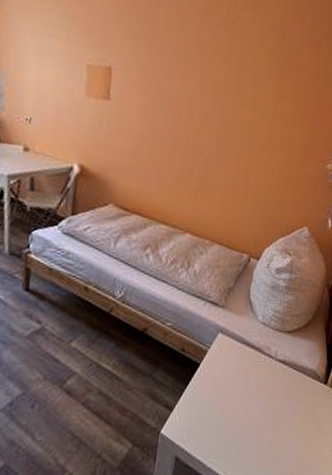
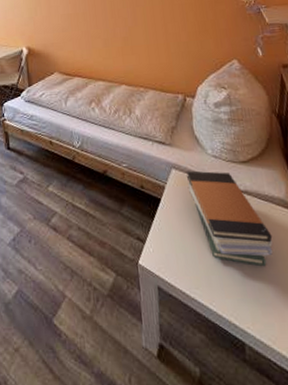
book stack: none [230,336,297,436] -> present [186,170,273,267]

